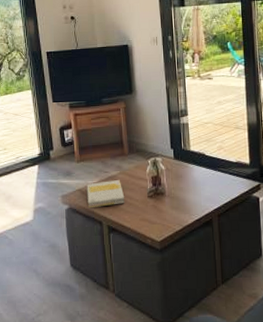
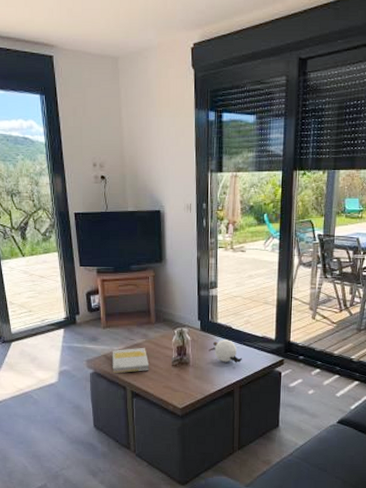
decorative orb: none [183,167,219,191] -> present [209,339,243,363]

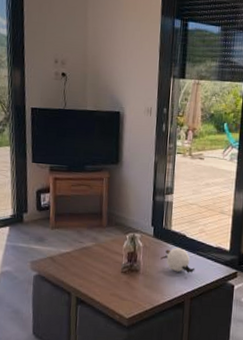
book: present [112,348,150,374] -> none [57,251,98,278]

